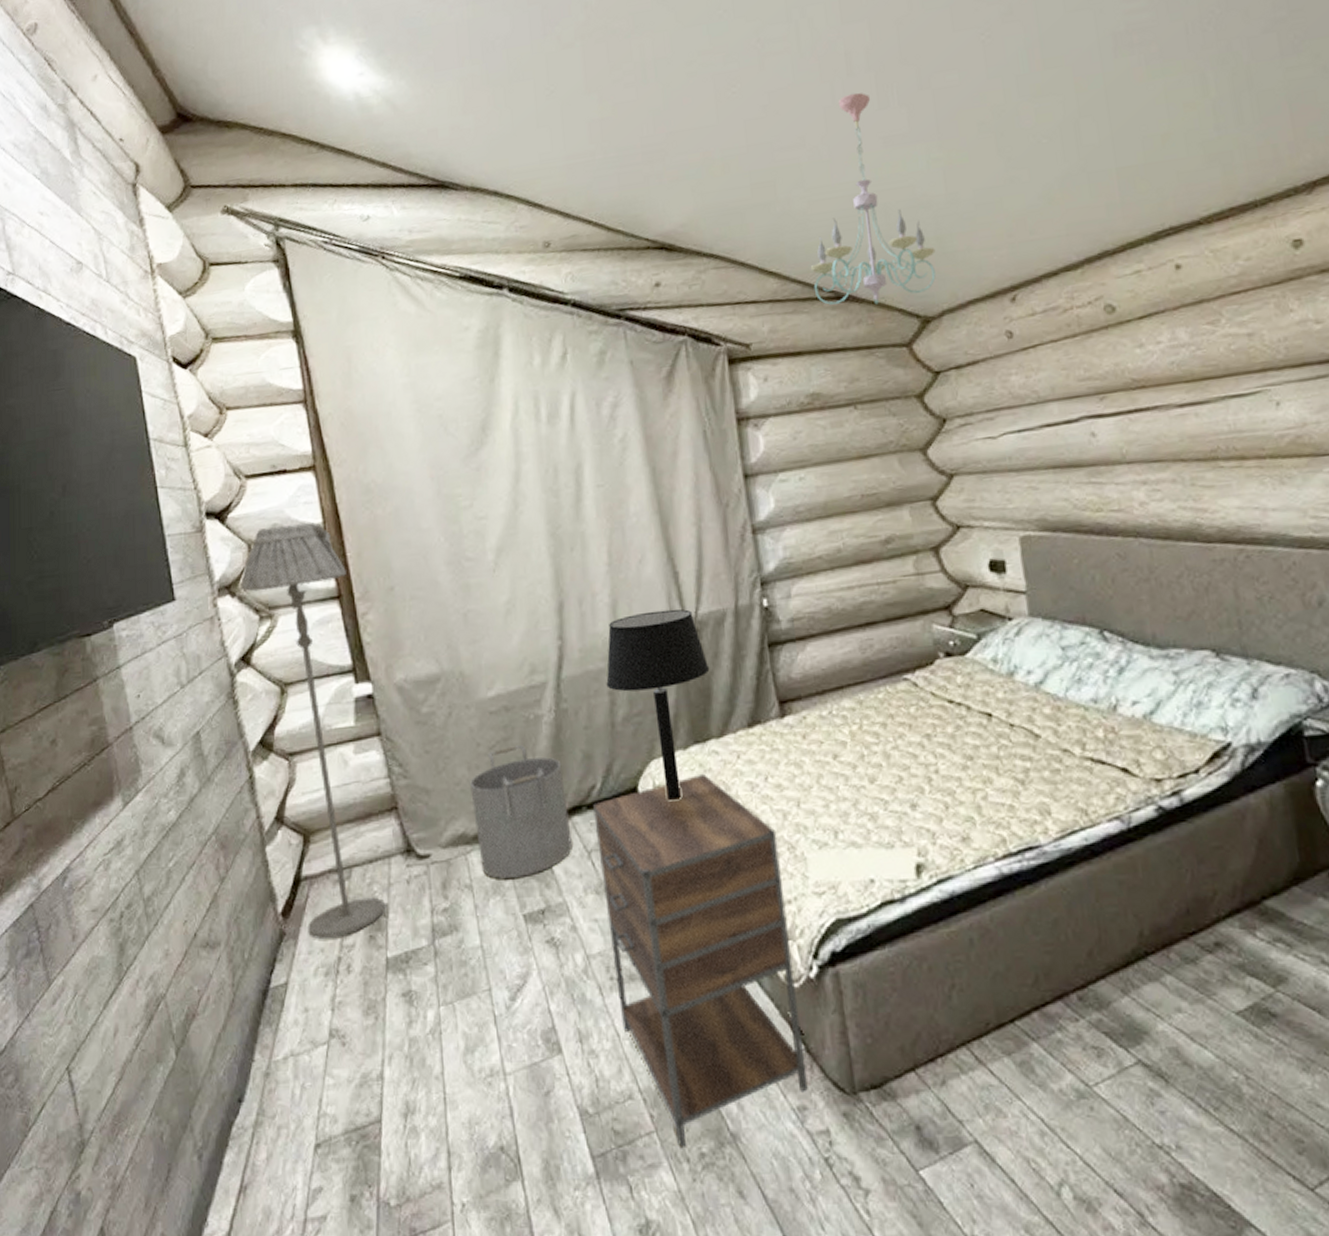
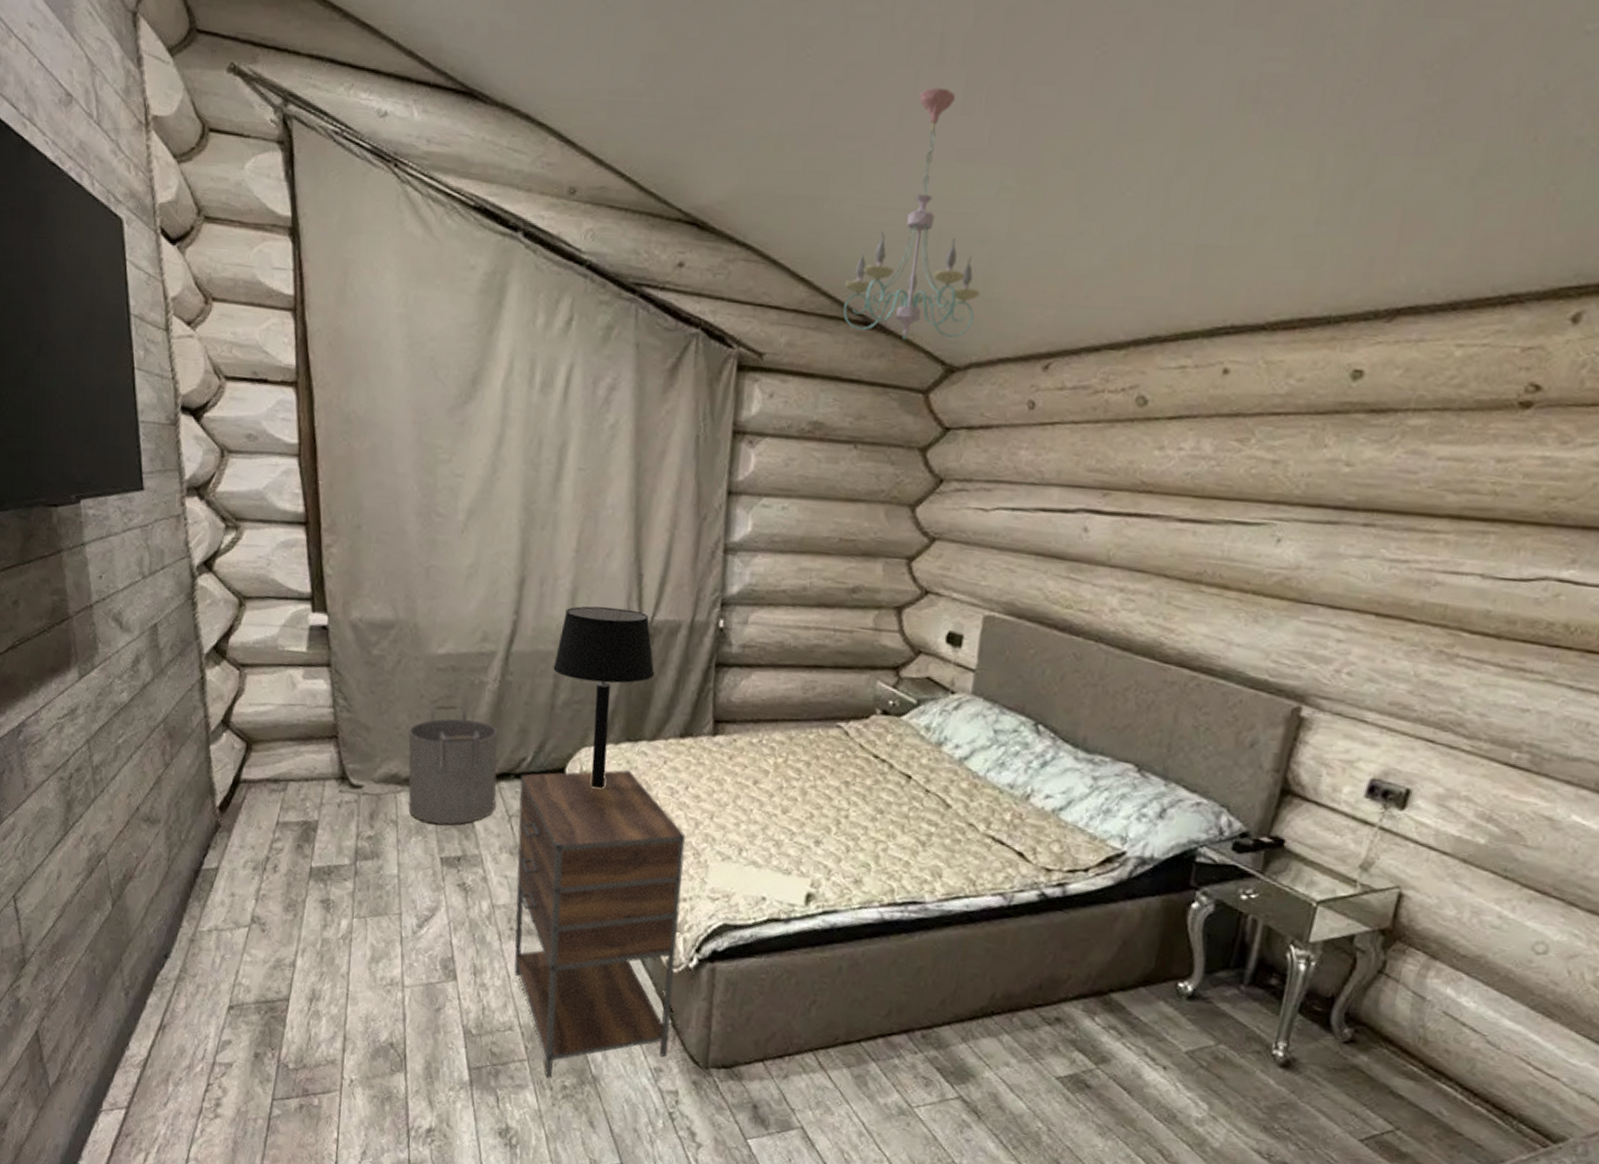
floor lamp: present [241,521,386,940] -> none [210,435,316,840]

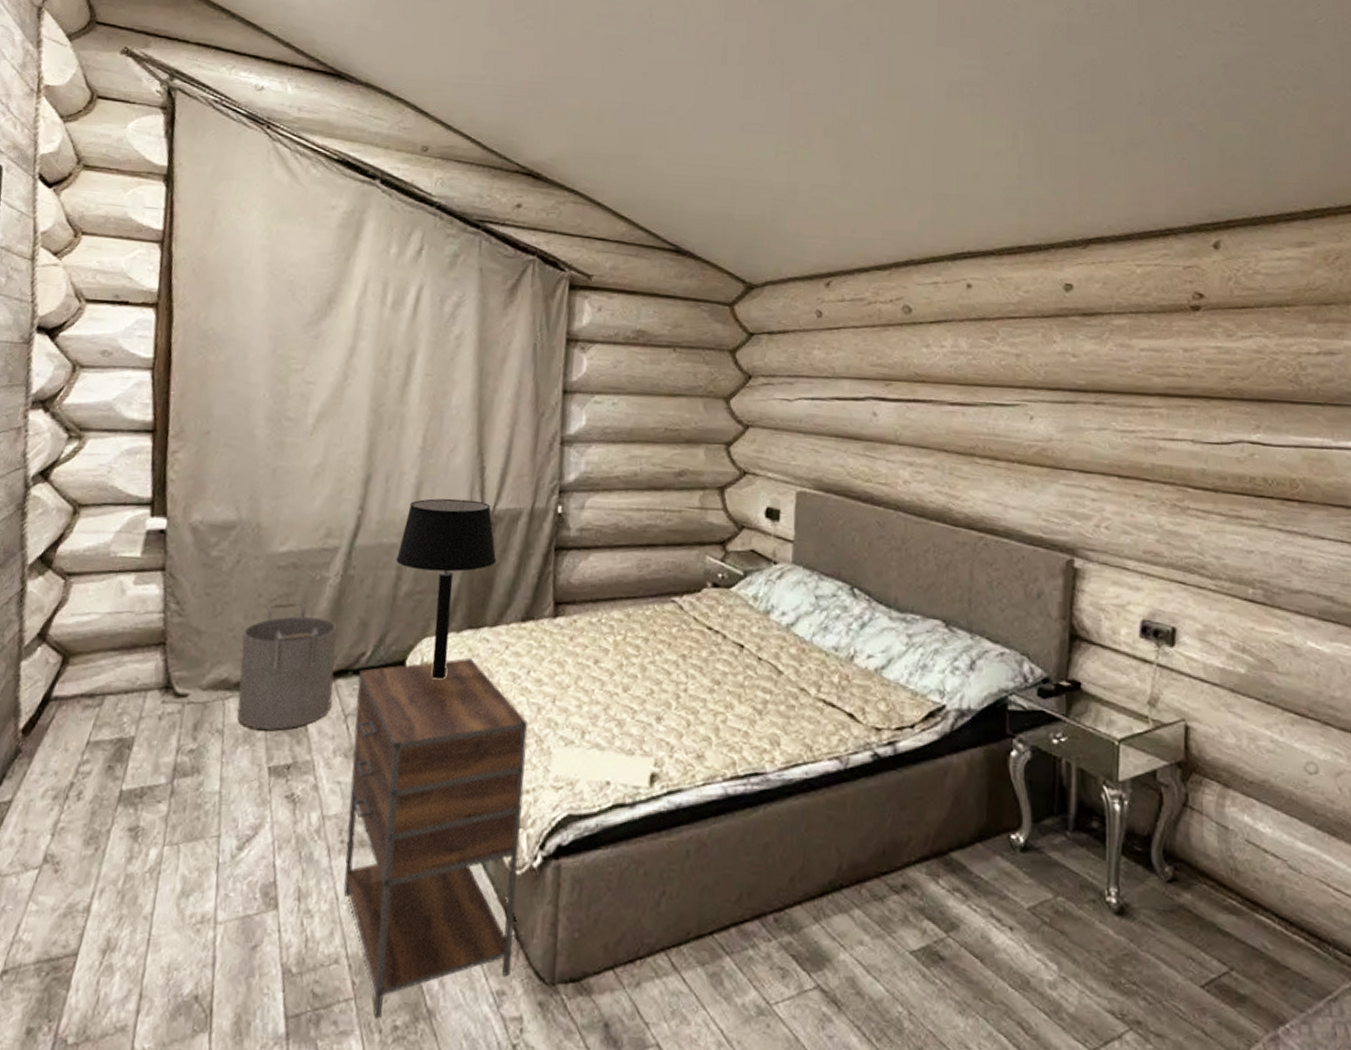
chandelier: present [843,87,980,340] -> none [658,79,769,264]

